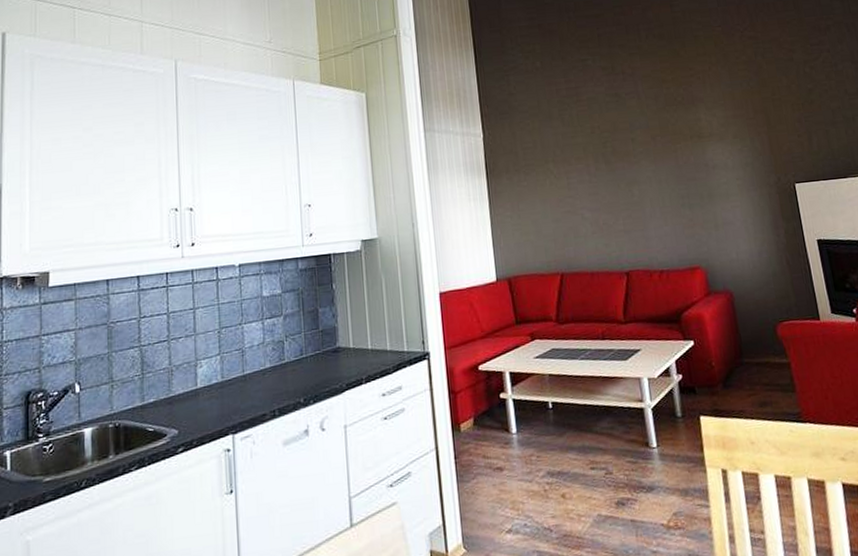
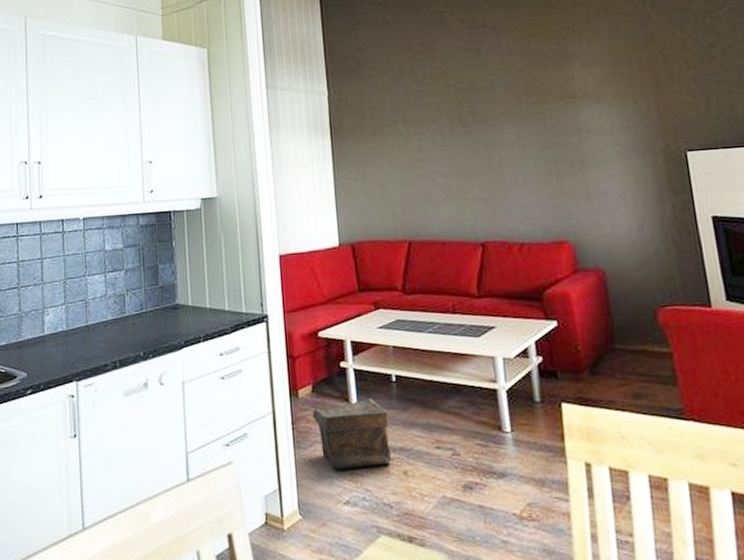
pouch: none [474,426,551,500] -> present [312,398,392,470]

